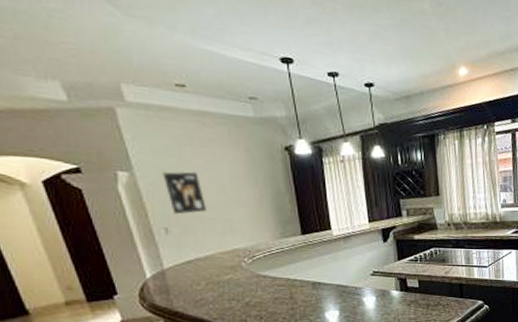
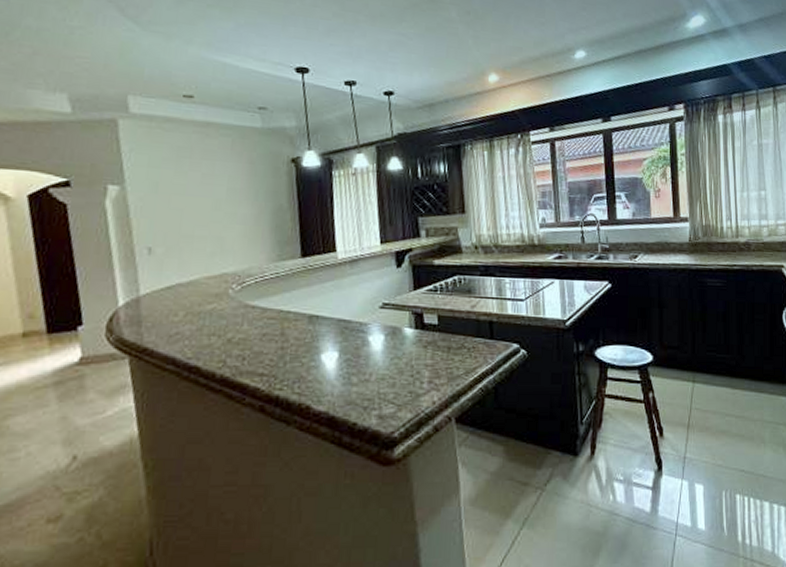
wall art: present [162,172,206,215] -> none [155,185,198,233]

